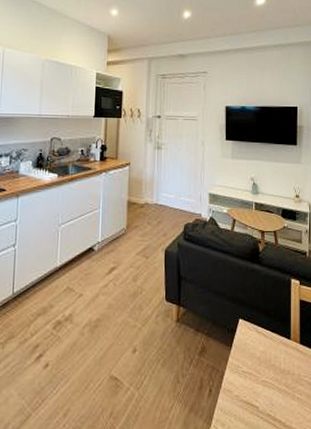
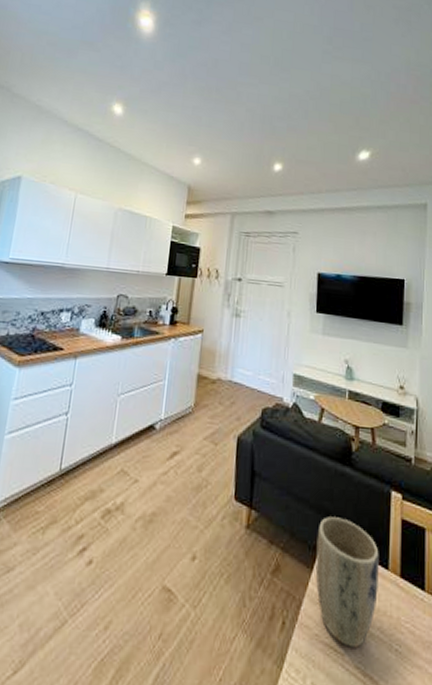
plant pot: none [234,304,283,401] -> present [315,517,379,648]

